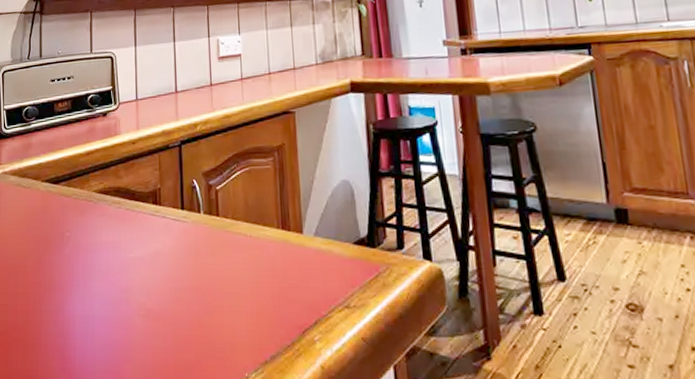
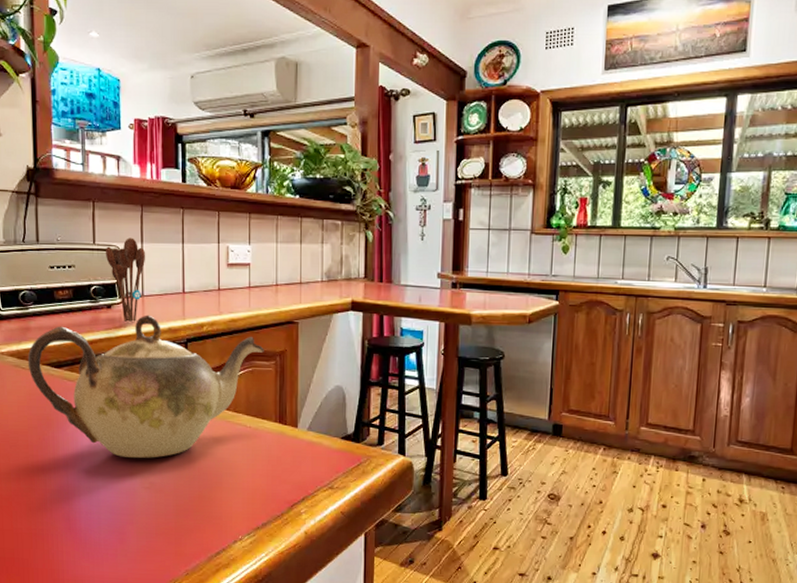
teapot: none [28,119,261,280] -> present [27,314,264,458]
utensil holder: none [101,42,140,129] -> present [105,237,146,322]

